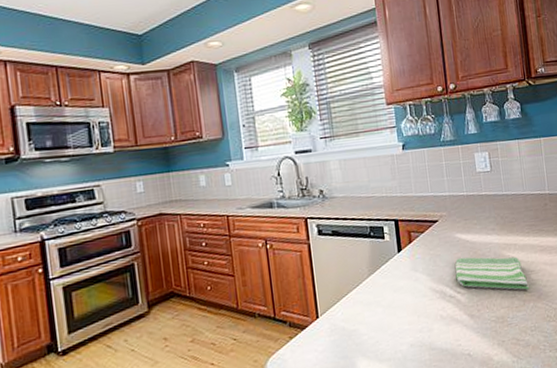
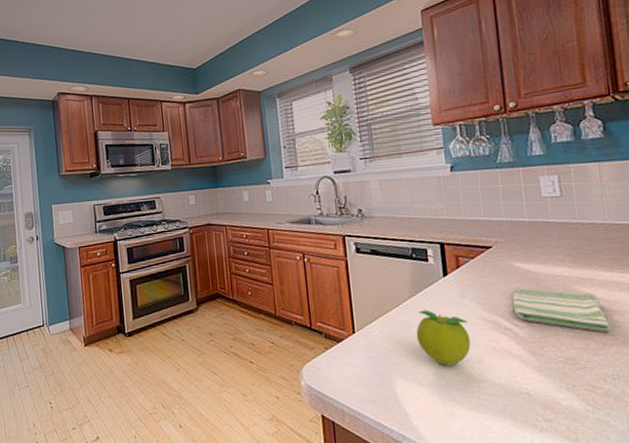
fruit: none [375,286,423,339] -> present [416,310,471,365]

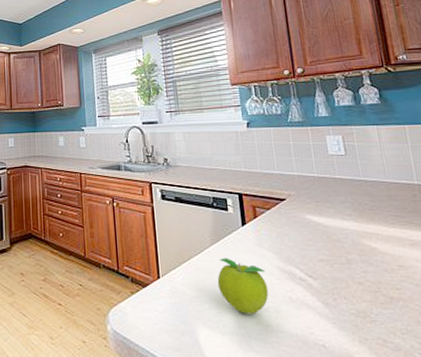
dish towel: present [512,288,611,332] -> none [306,240,397,286]

